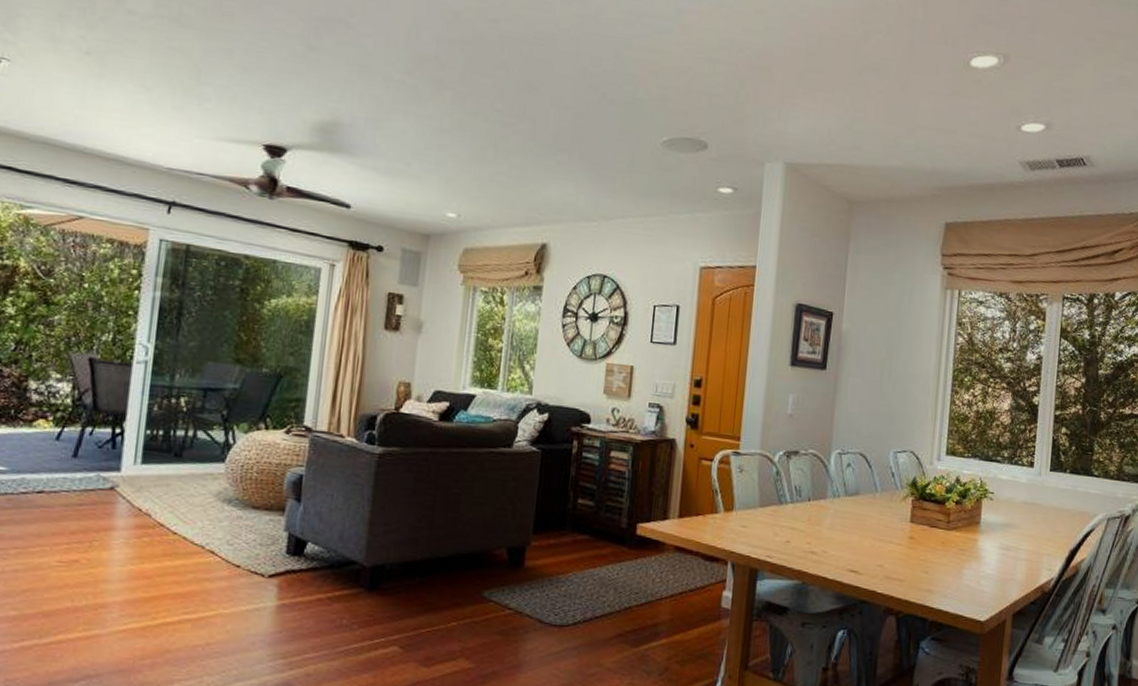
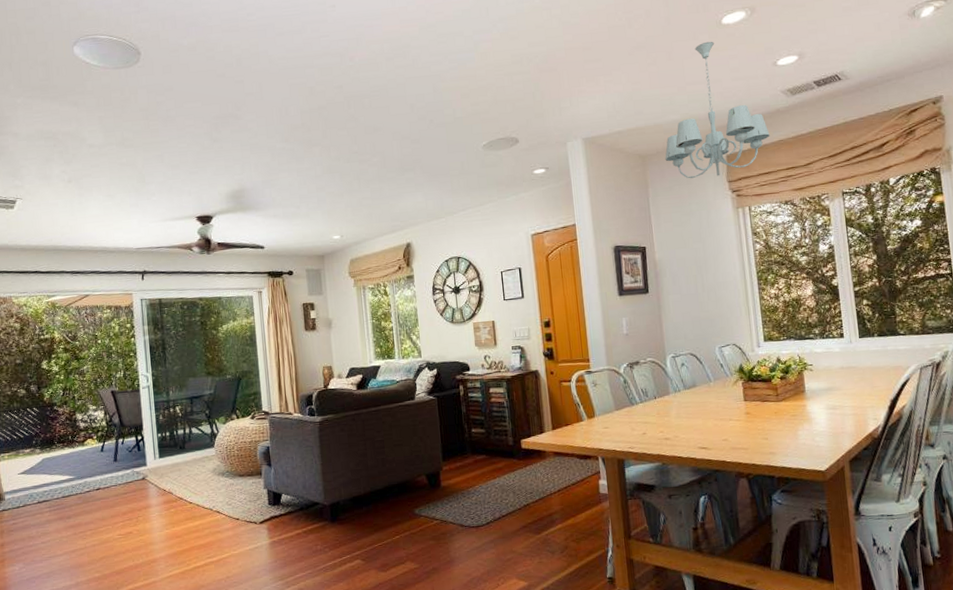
chandelier: none [875,82,998,246] -> present [665,41,770,179]

